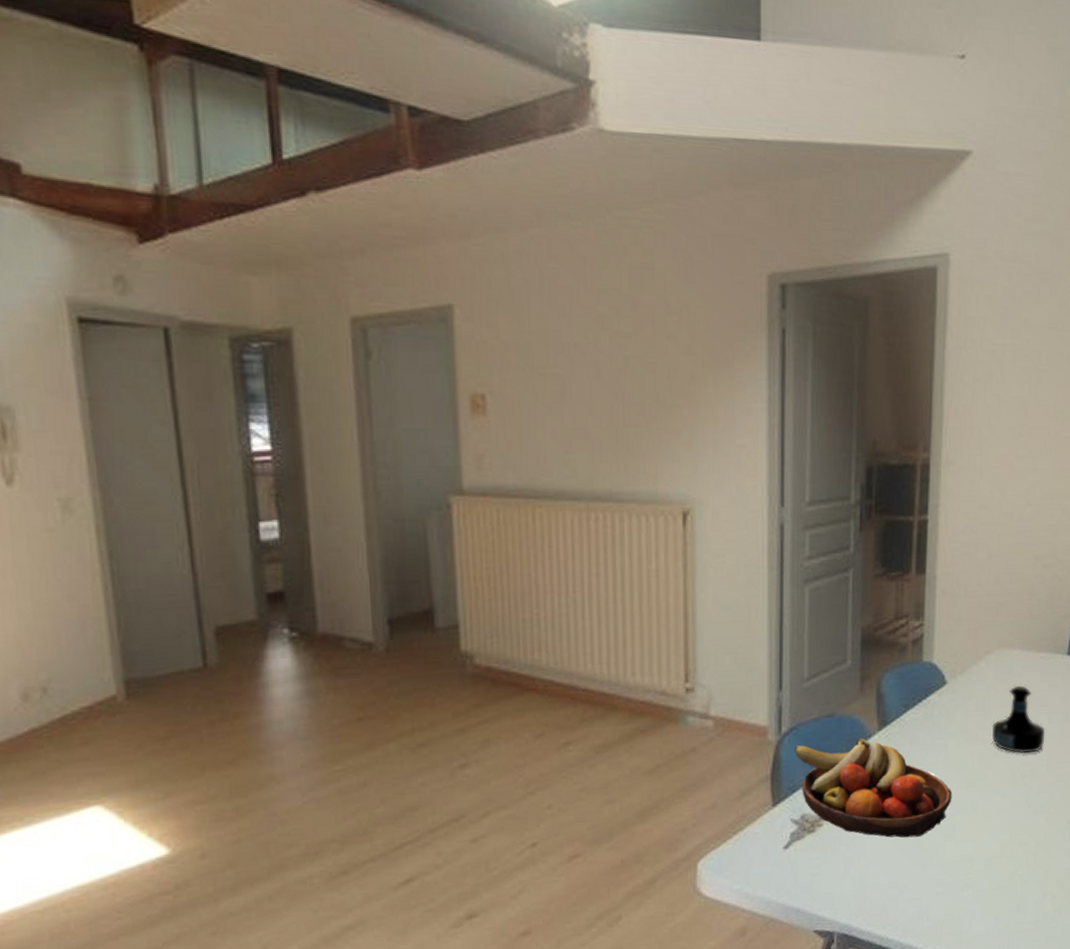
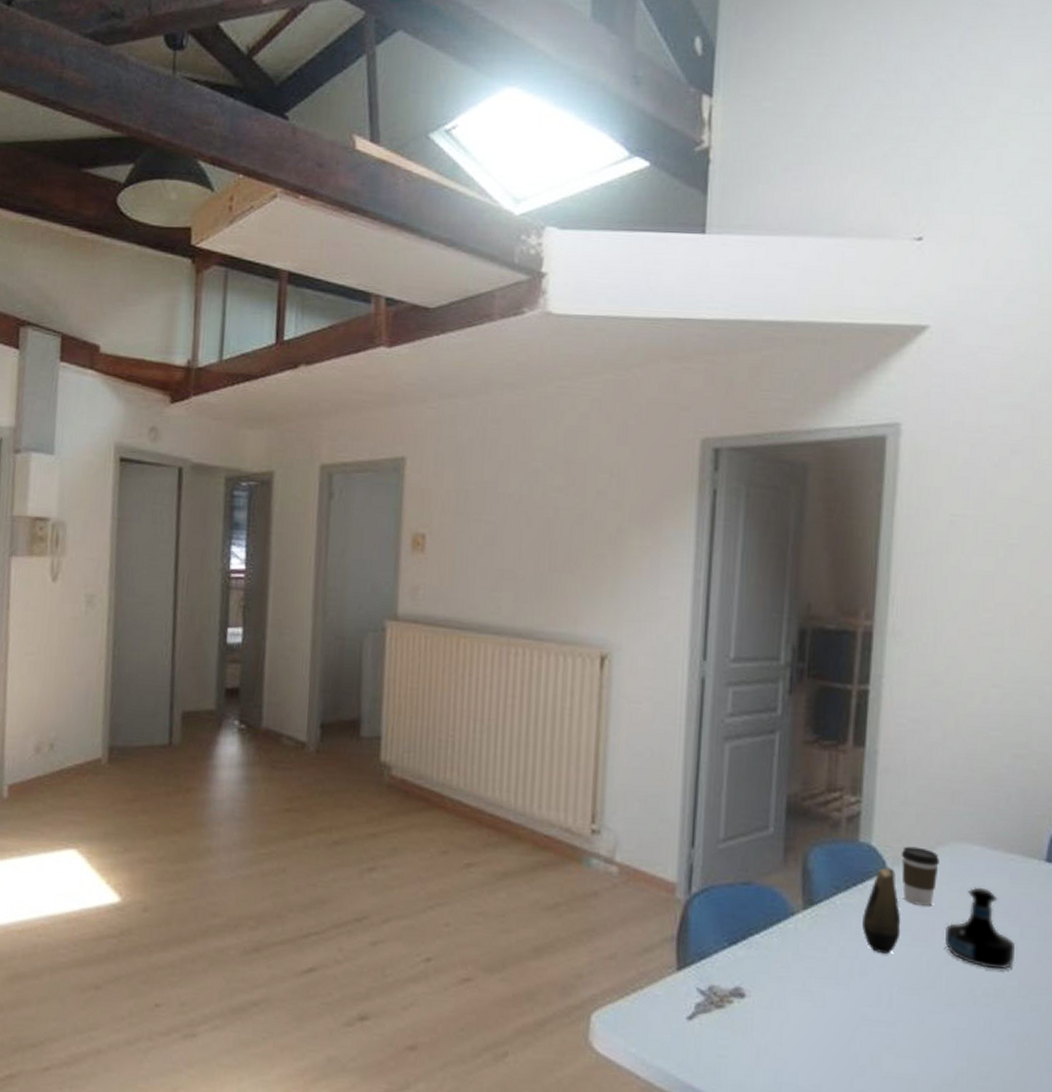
fruit bowl: present [794,737,952,838] -> none [704,909,893,1040]
cosmetic container: none [927,681,958,757] -> present [862,867,901,954]
coffee cup: none [957,658,987,710] -> present [901,846,939,906]

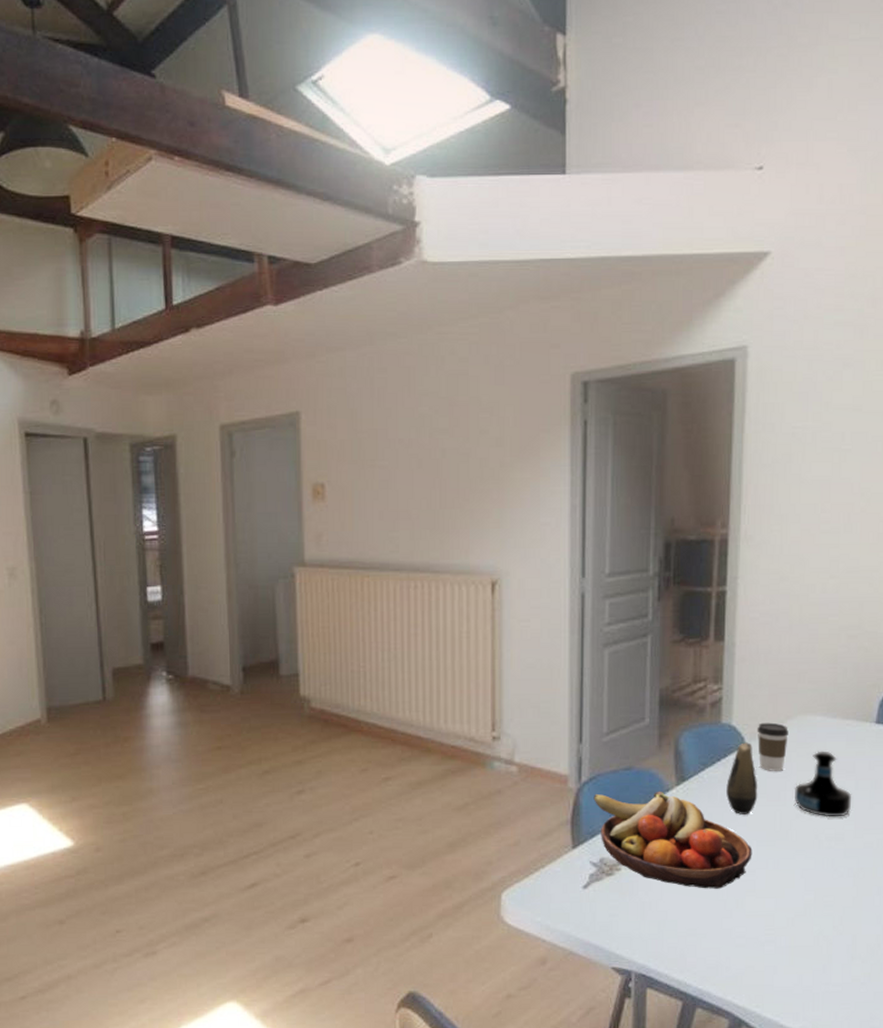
fruit bowl: none [704,909,893,1040] -> present [593,791,753,889]

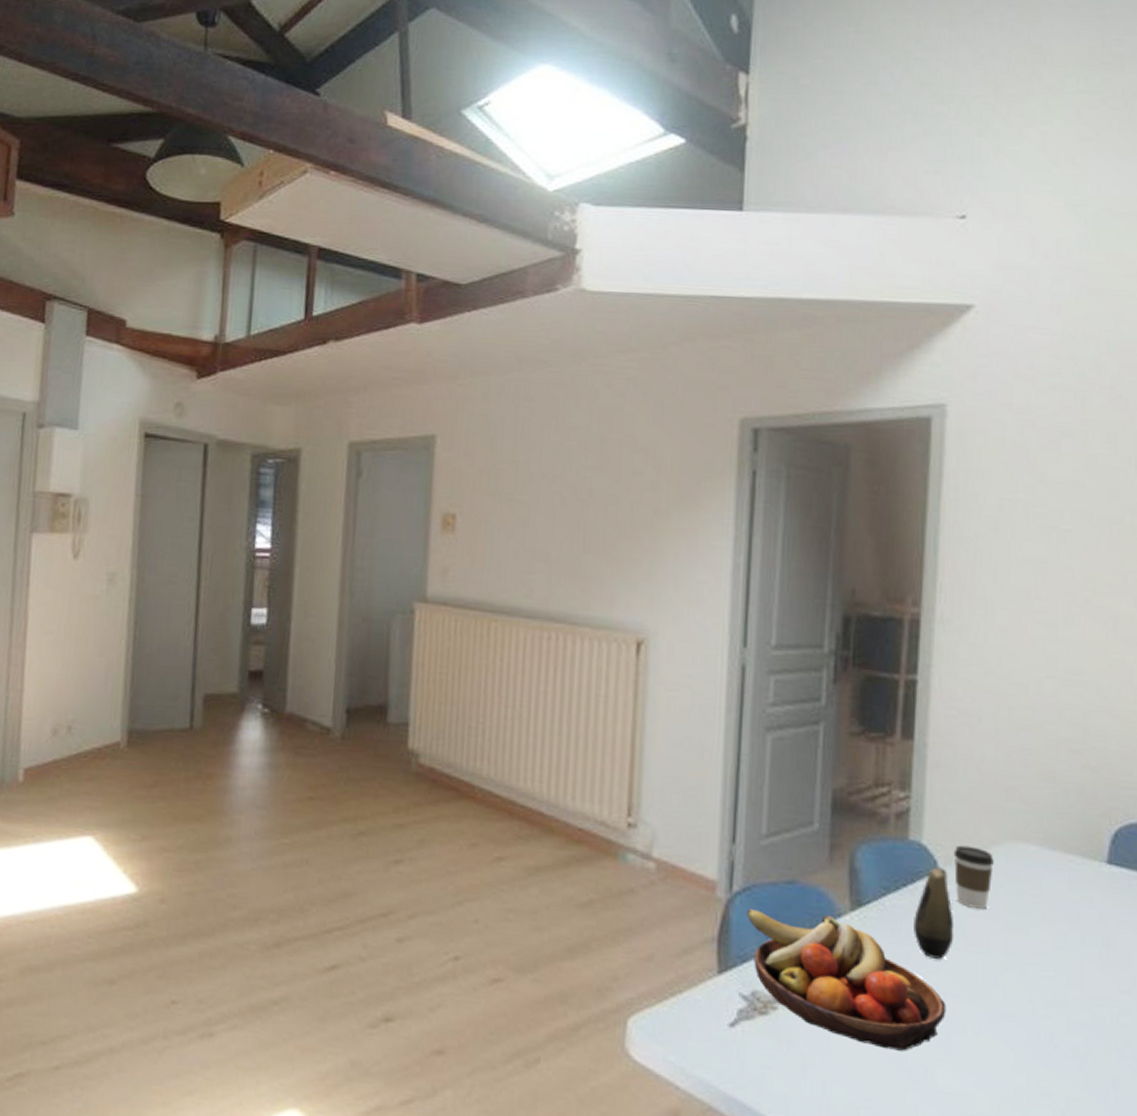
tequila bottle: present [795,751,851,818] -> none [1002,889,1075,978]

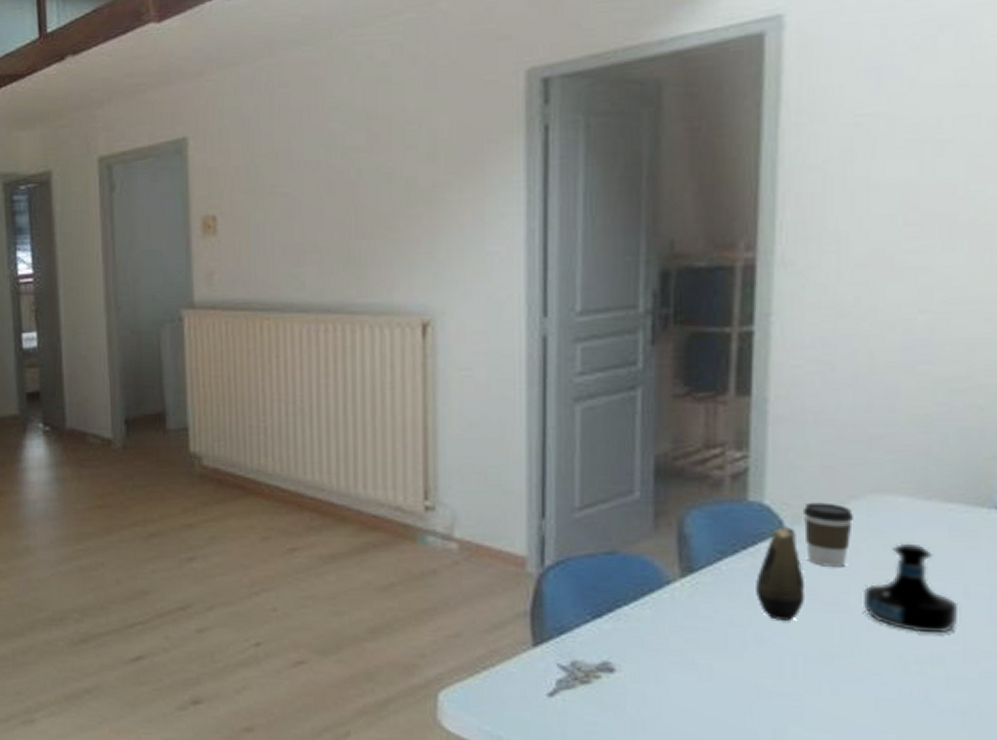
fruit bowl: present [747,909,947,1051] -> none [562,582,797,714]
tequila bottle: none [1002,889,1075,978] -> present [864,543,957,633]

